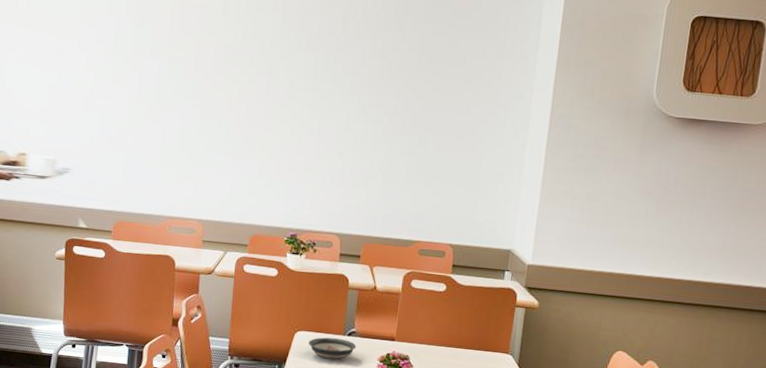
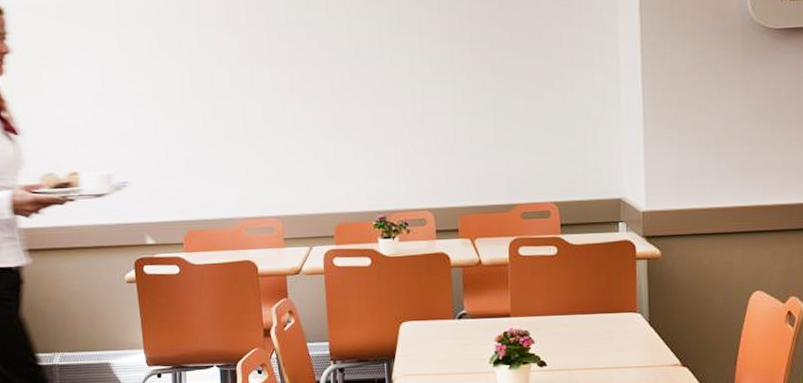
saucer: present [308,337,357,359] -> none [416,323,470,348]

